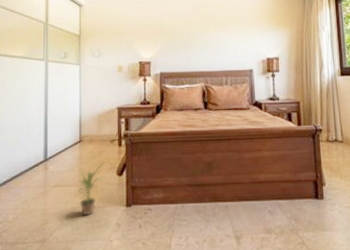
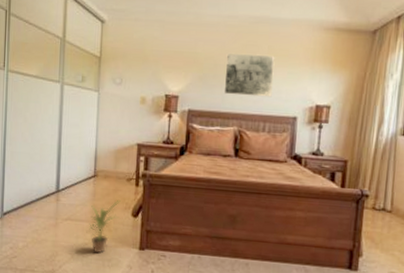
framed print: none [188,21,230,57] -> present [224,52,275,97]

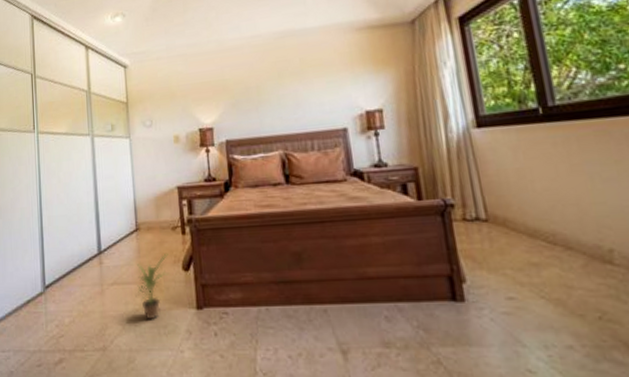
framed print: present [224,52,275,97] -> none [256,68,314,117]

